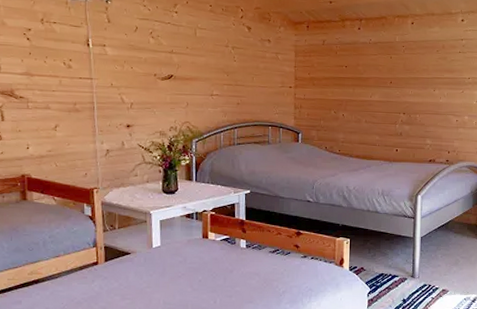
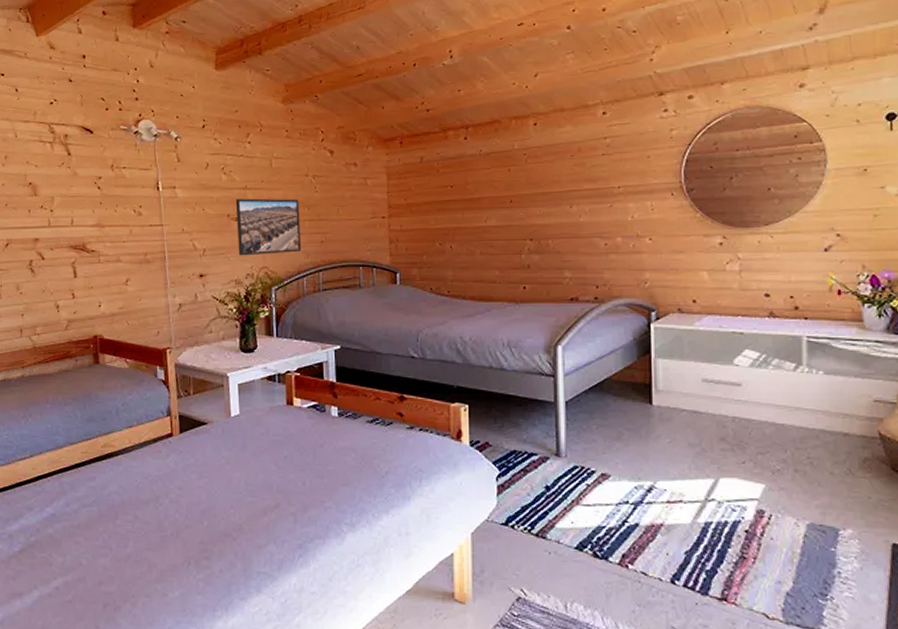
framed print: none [162,61,220,112] -> present [235,198,302,256]

